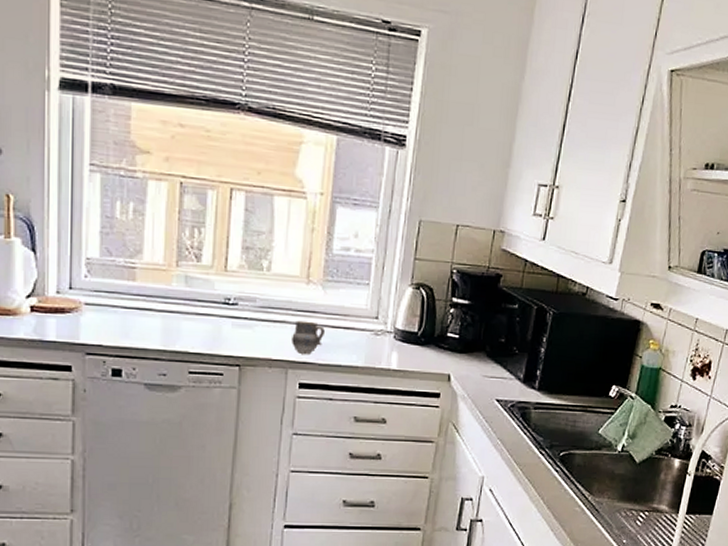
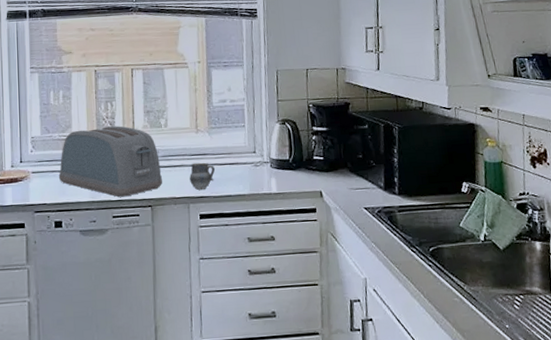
toaster: none [120,258,257,350] -> present [58,126,162,197]

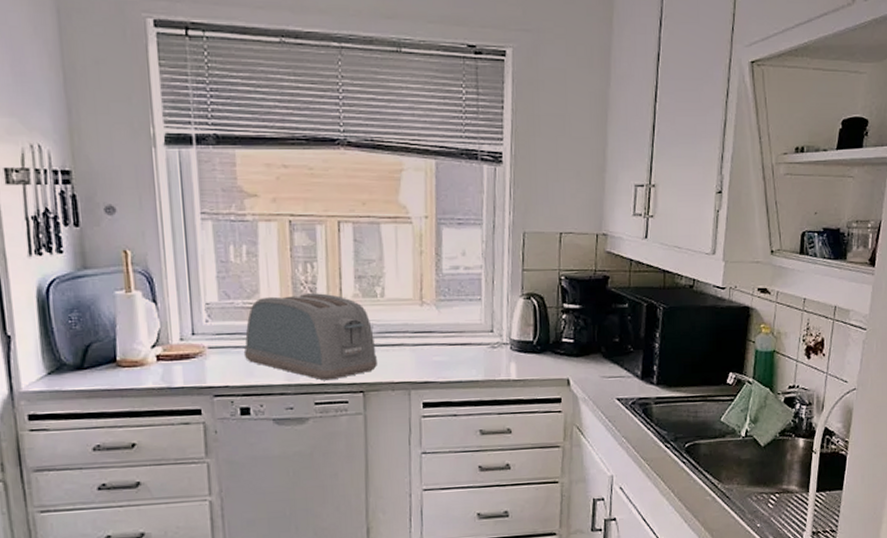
cup: present [190,162,215,190] -> none [411,341,443,374]

